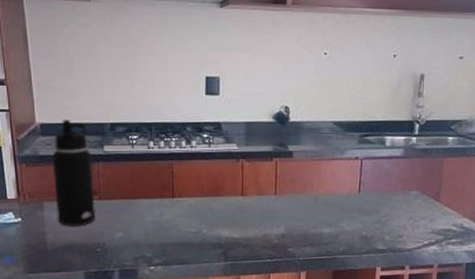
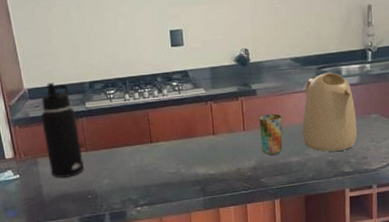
cup: none [292,179,318,223] -> present [259,113,283,155]
kettle: none [337,141,396,226] -> present [302,72,358,152]

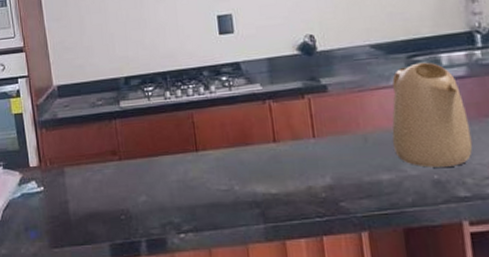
water bottle: present [41,82,84,178] -> none [70,78,117,192]
cup: present [259,113,283,155] -> none [333,115,367,170]

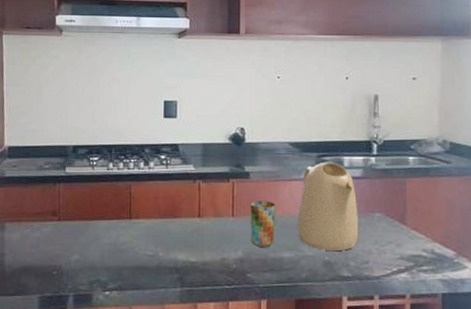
cup: none [333,115,367,170] -> present [250,200,276,247]

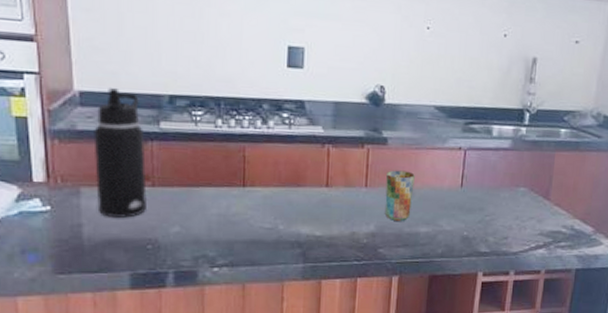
water bottle: none [16,142,54,248] -> present [93,87,147,218]
kettle: present [297,162,359,251] -> none [436,130,503,226]

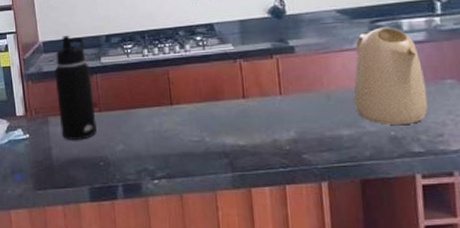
cup: present [385,170,415,221] -> none [299,75,330,125]
kettle: none [436,130,503,226] -> present [353,27,429,125]

